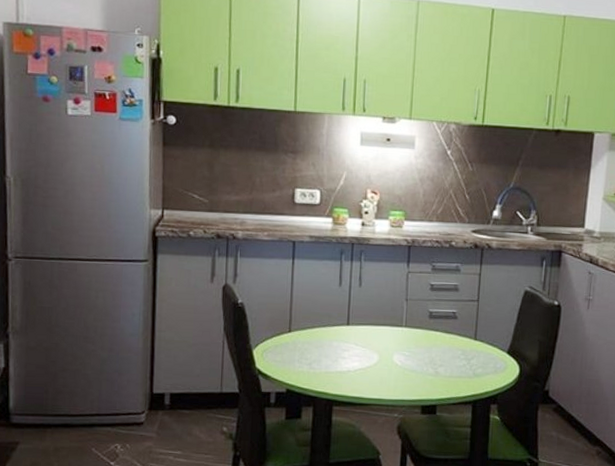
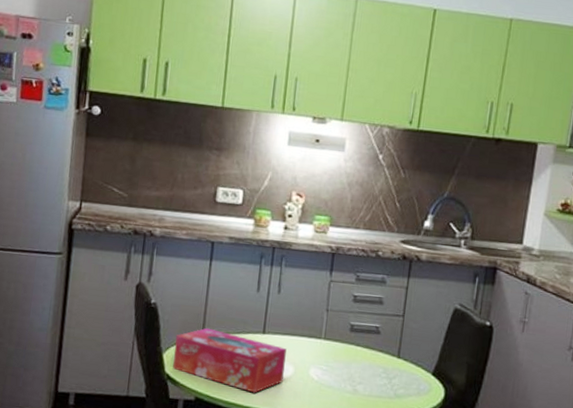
tissue box: none [263,323,370,382] -> present [173,327,287,393]

